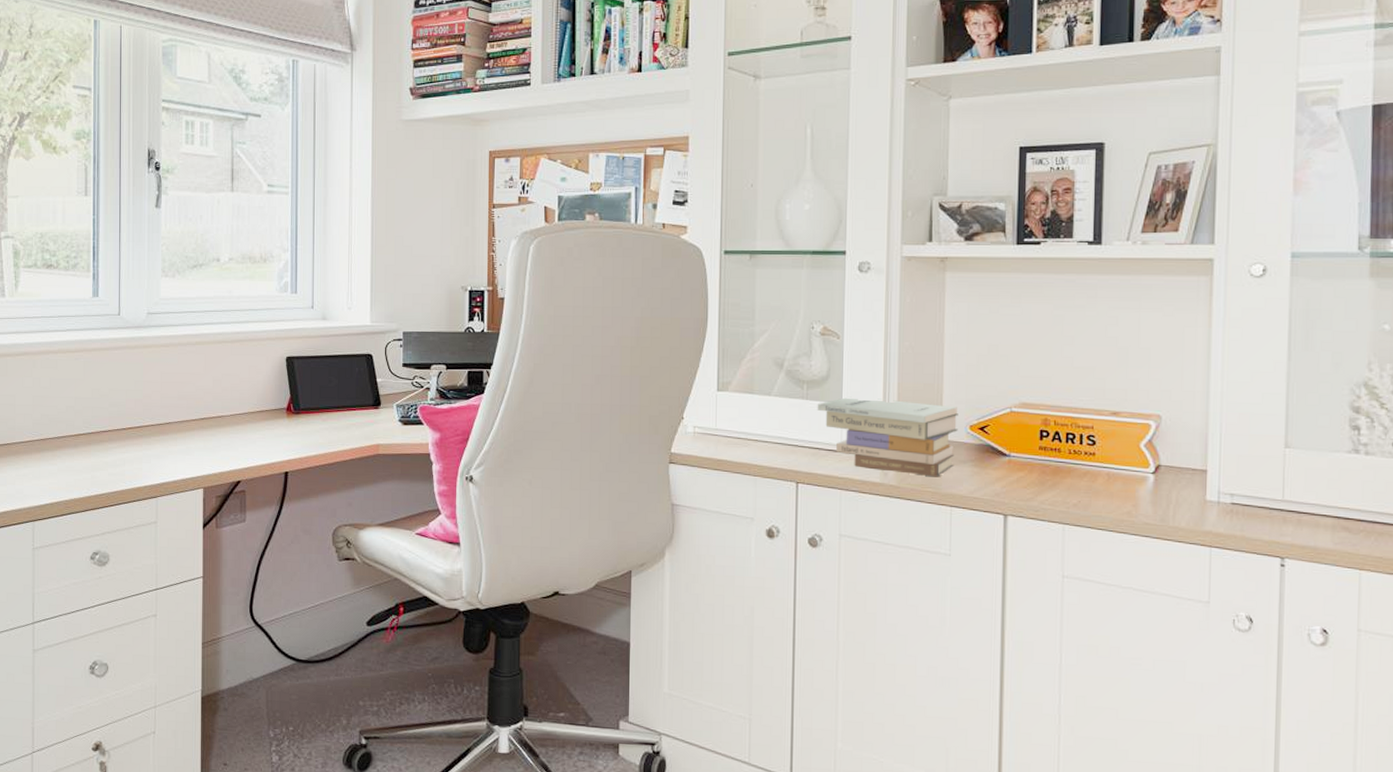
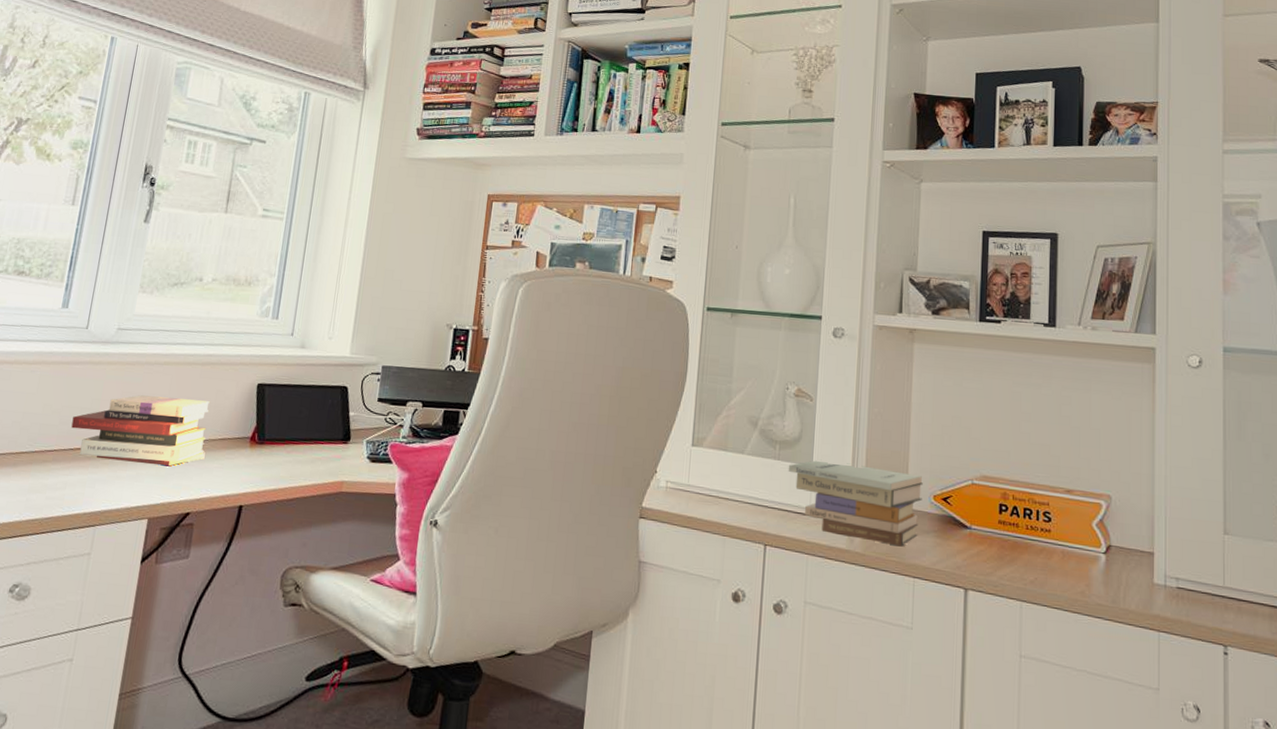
books: none [120,375,245,440] -> present [71,395,210,467]

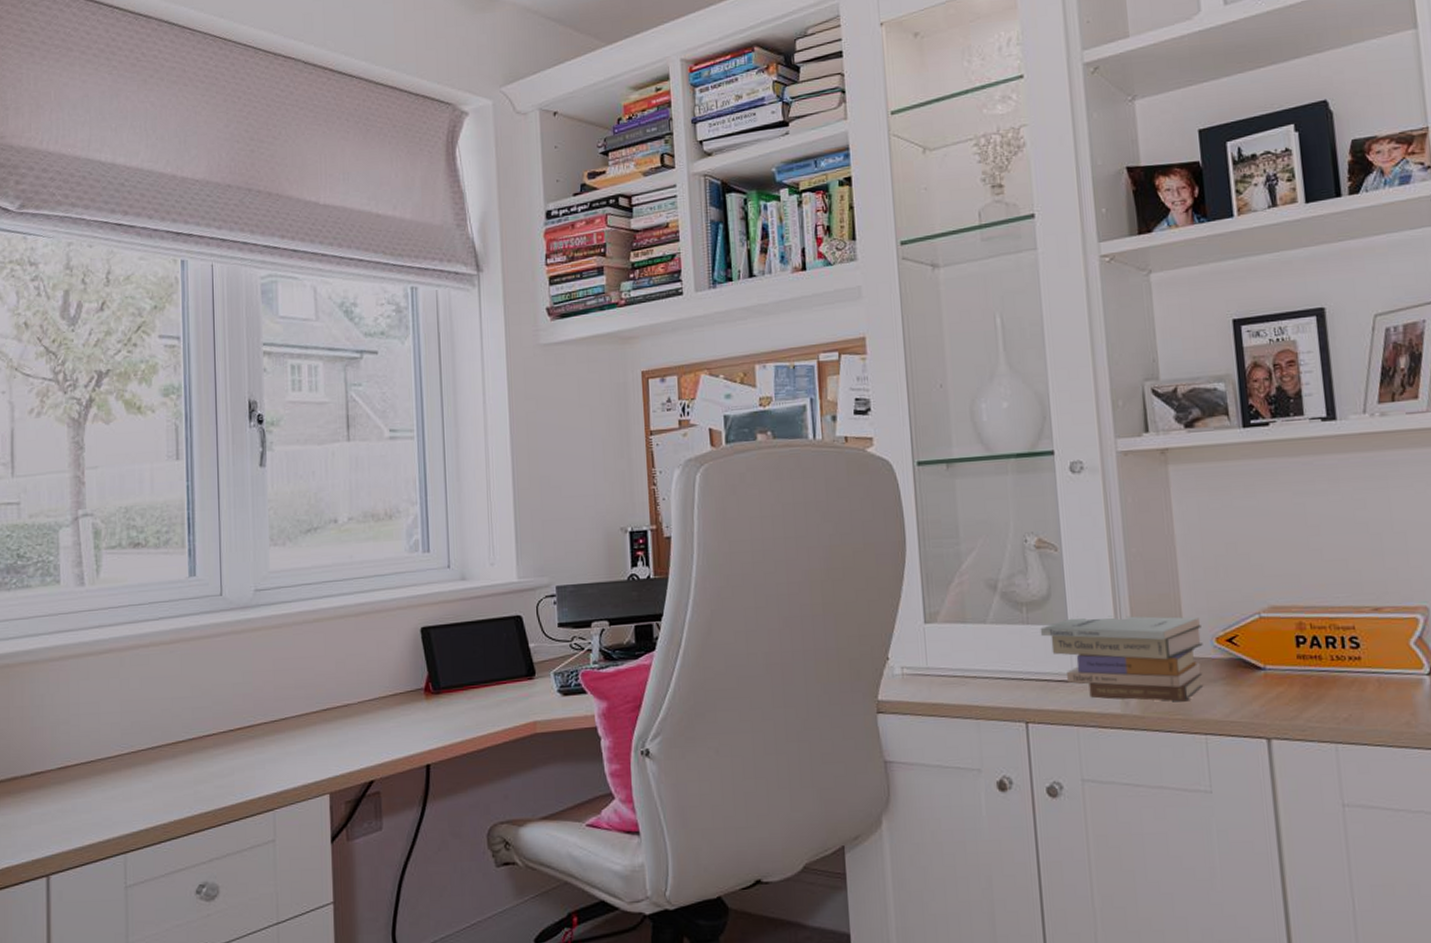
books: present [71,395,210,467] -> none [226,655,377,736]

